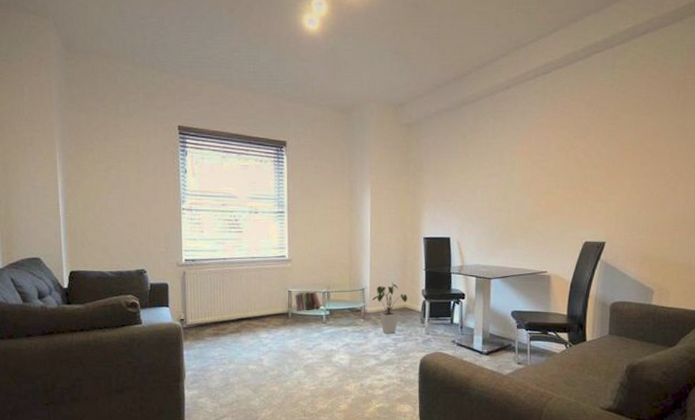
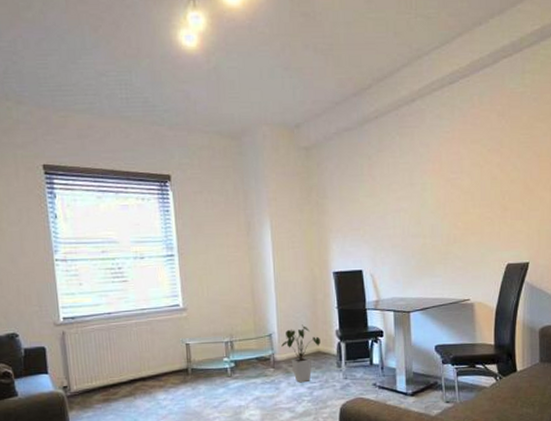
books: present [295,290,321,311] -> none [194,340,224,366]

